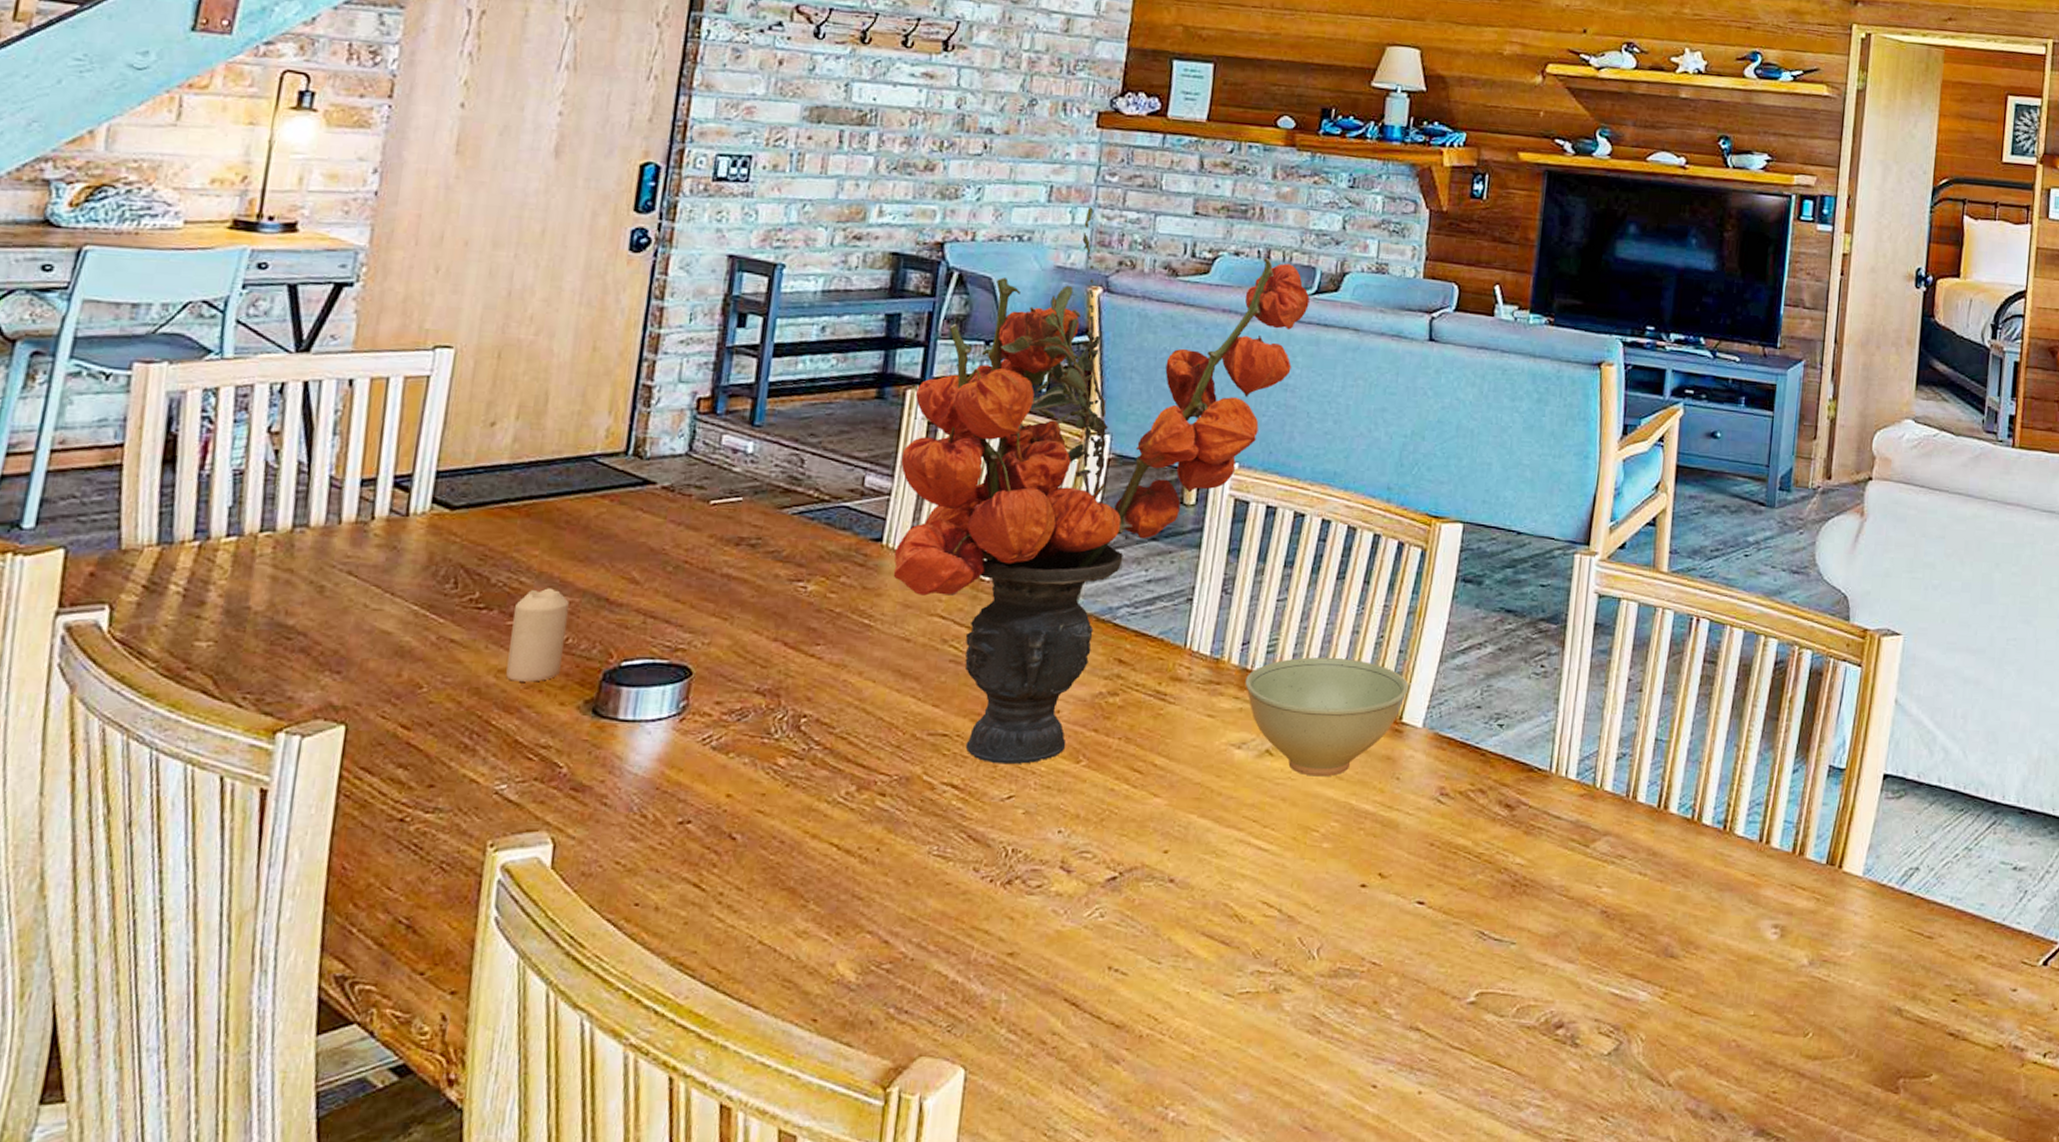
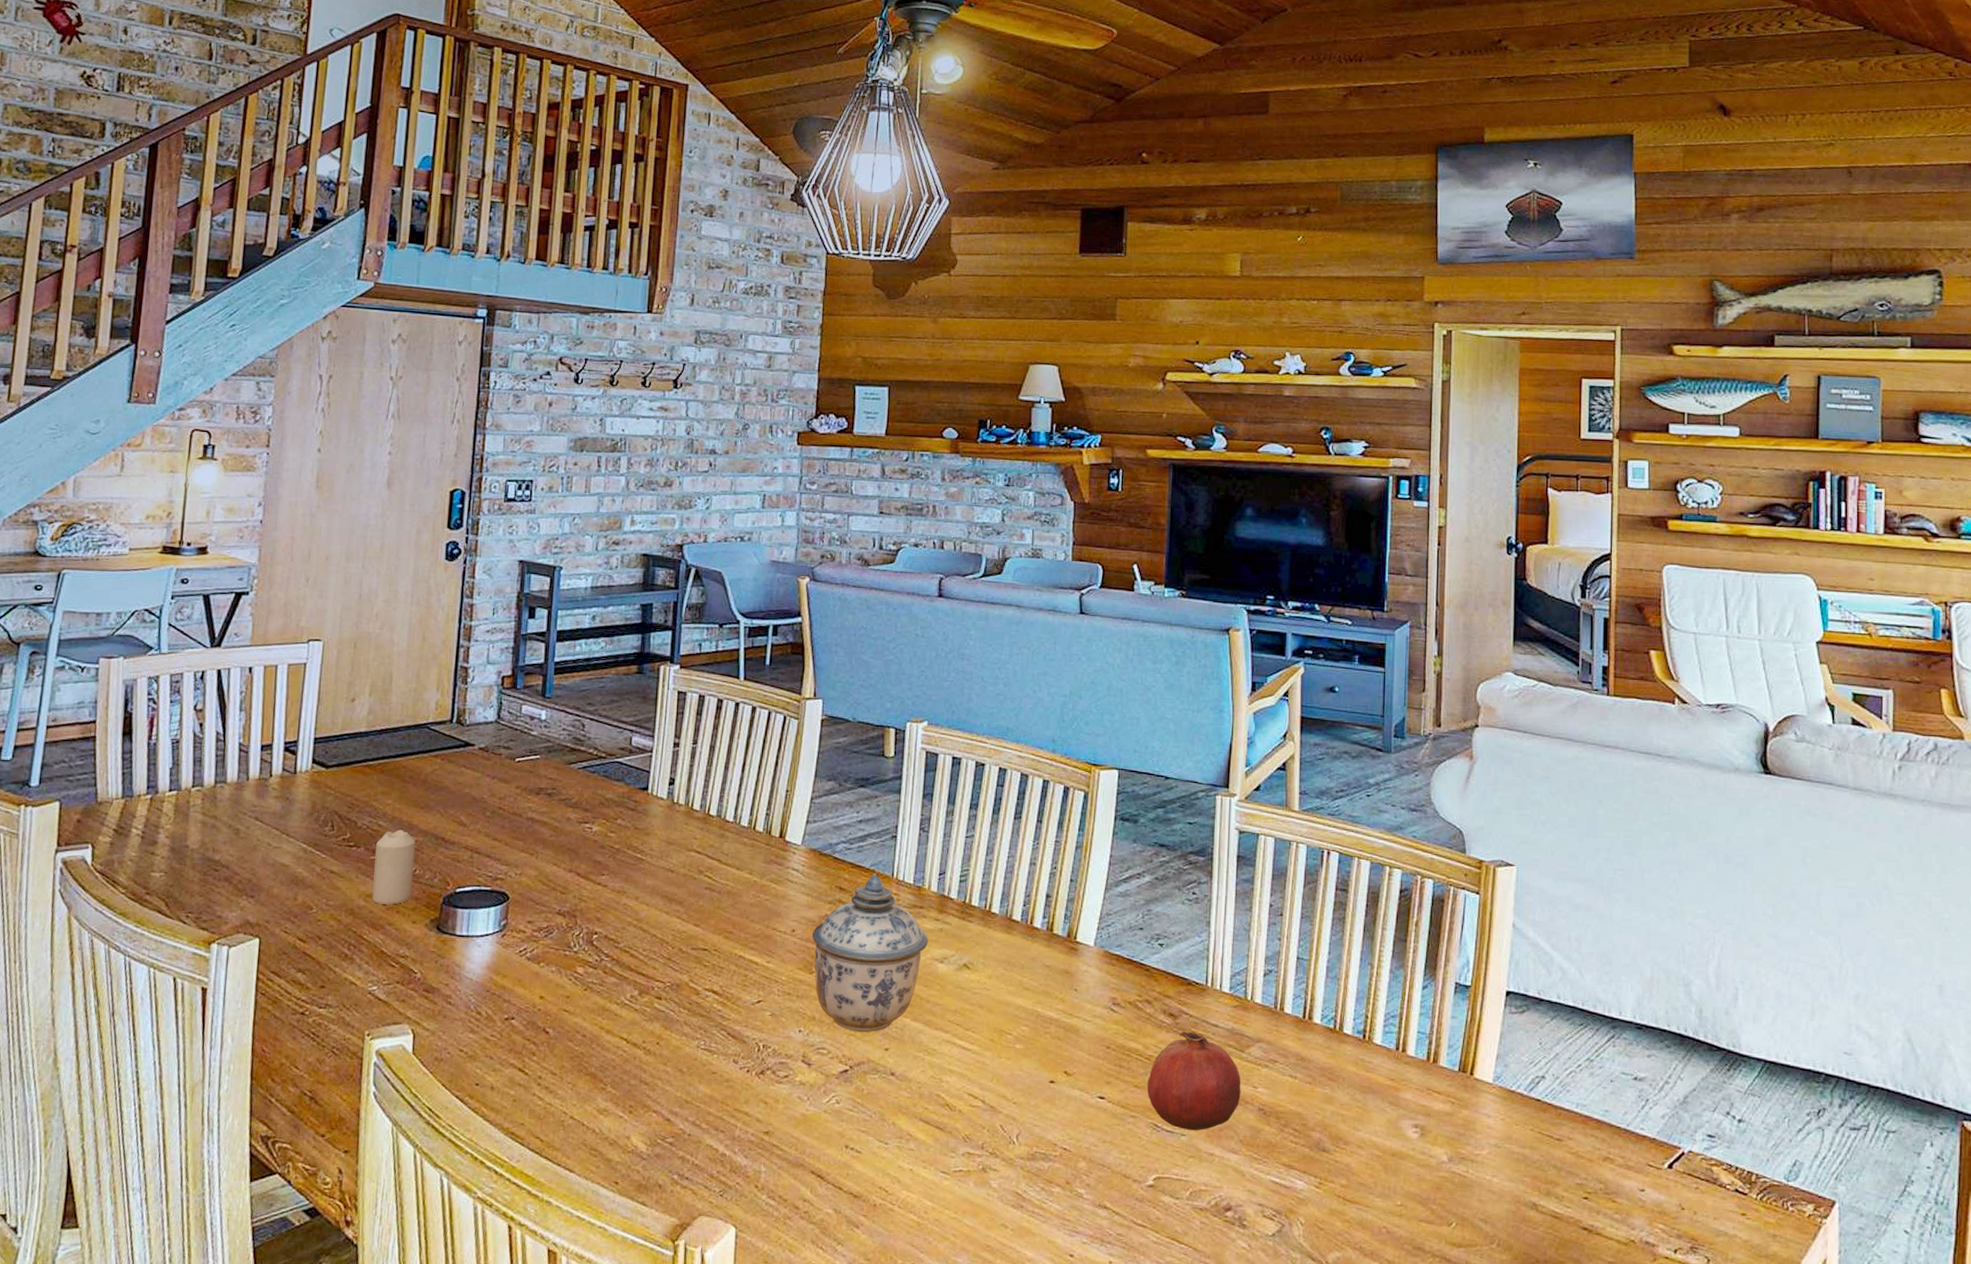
bouquet: present [893,207,1310,765] -> none [657,511,978,974]
lidded jar: none [1081,642,1225,832] -> present [813,872,928,1032]
bowl: present [1245,657,1409,777] -> none [943,885,1081,988]
fruit: none [1474,825,1584,939] -> present [1146,1031,1241,1131]

